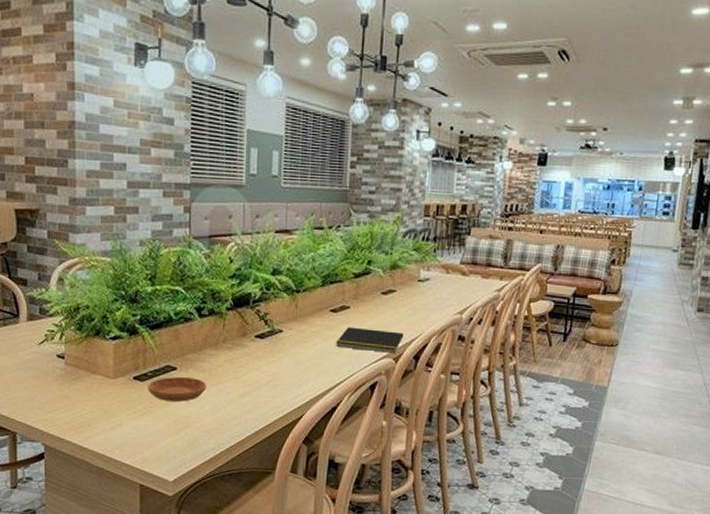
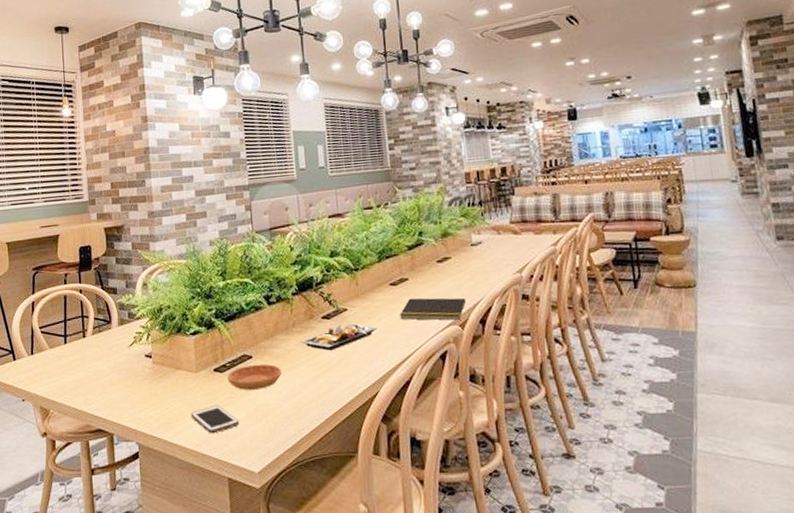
cell phone: none [105,413,157,441] -> present [191,405,240,434]
plate: none [229,345,311,370] -> present [299,323,377,351]

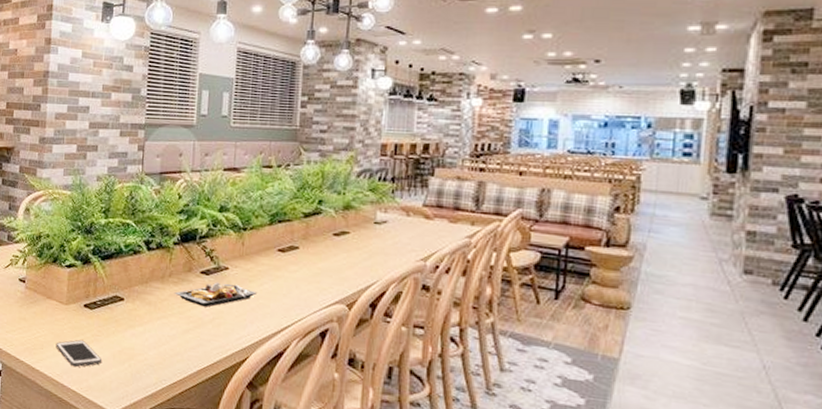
saucer: present [227,364,282,390] -> none [96,307,152,333]
notepad: present [400,298,467,321] -> none [284,268,359,299]

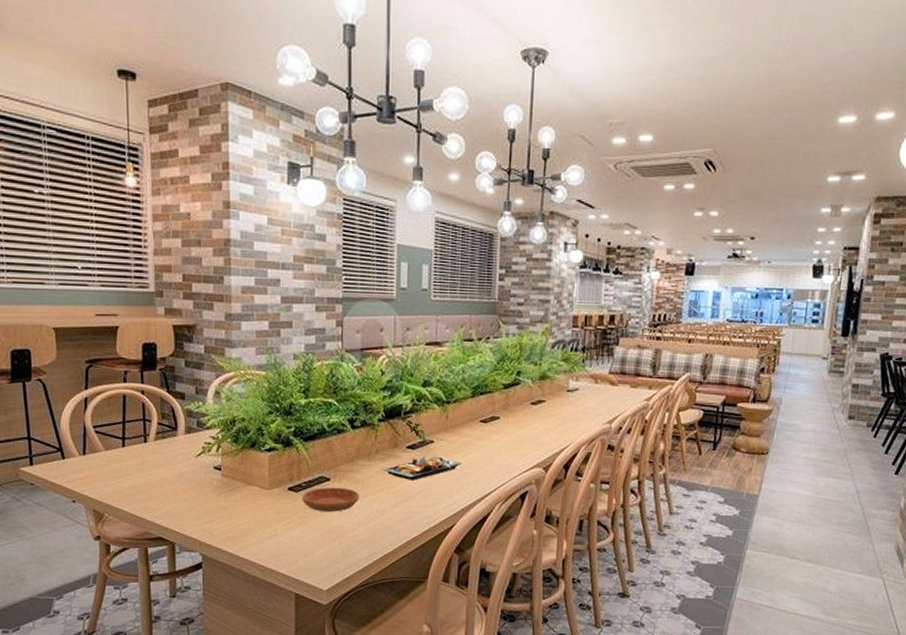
cell phone: present [56,339,103,368] -> none [260,523,311,551]
saucer: none [96,307,152,333] -> present [302,487,360,512]

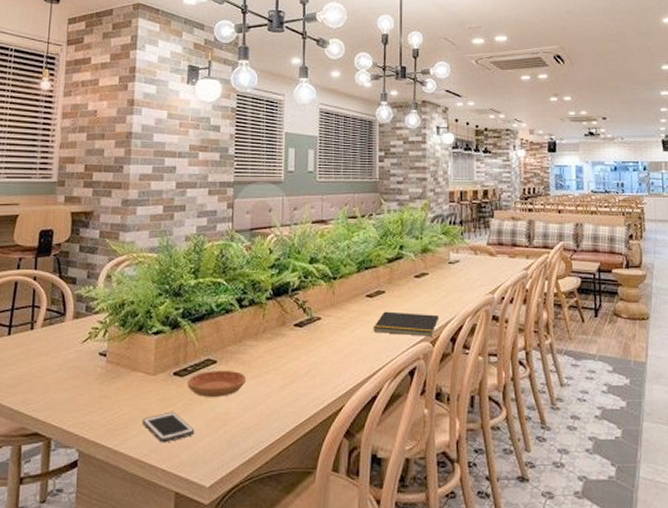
cell phone: none [260,523,311,551] -> present [142,411,195,443]
plate: present [381,455,462,480] -> none [268,333,349,360]
notepad: none [486,437,554,463] -> present [373,311,439,336]

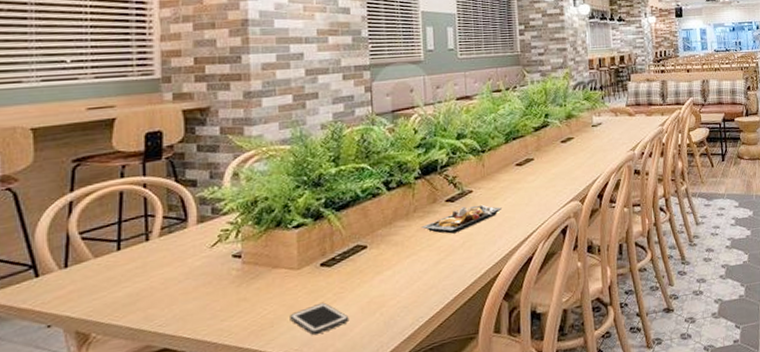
saucer: present [187,370,247,397] -> none [336,253,401,284]
plate: none [268,333,349,360] -> present [421,204,502,234]
notepad: present [373,311,439,336] -> none [525,175,587,198]

